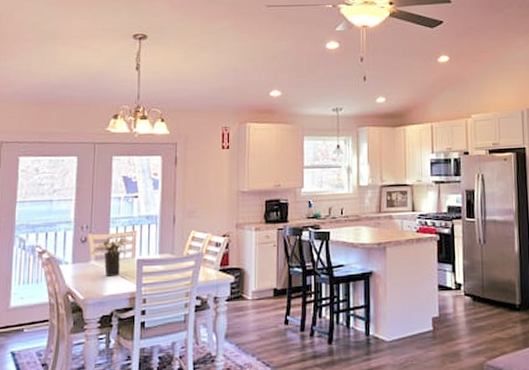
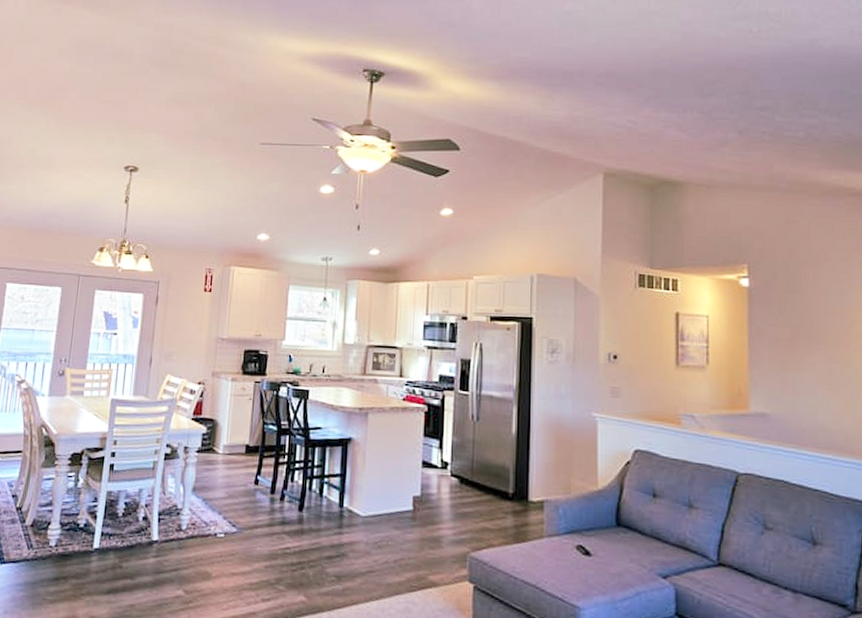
flower arrangement: present [92,235,129,276] -> none [68,372,105,414]

